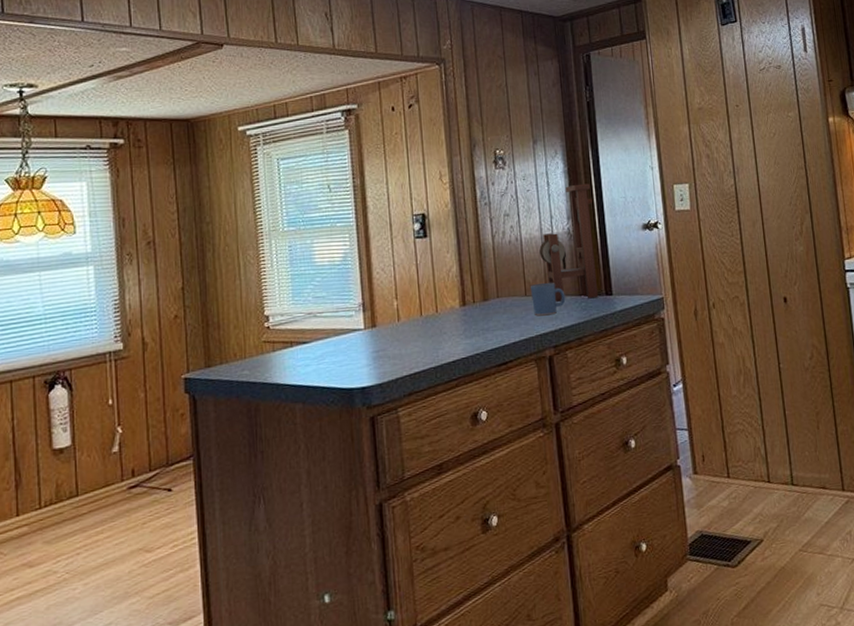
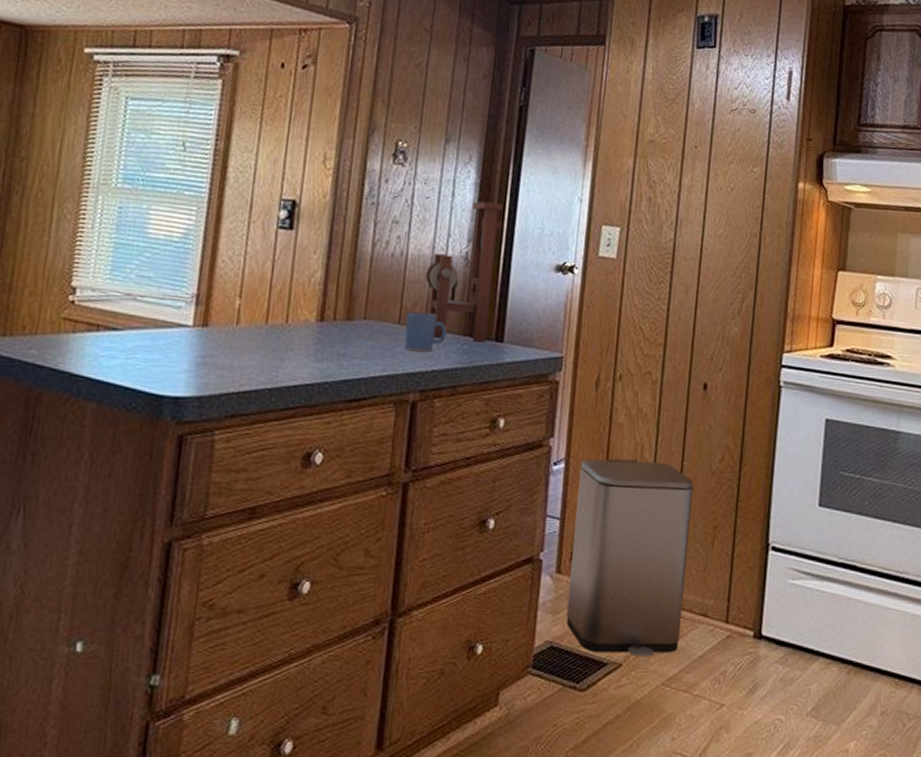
pedal bin: none [695,368,807,534] -> present [566,458,694,658]

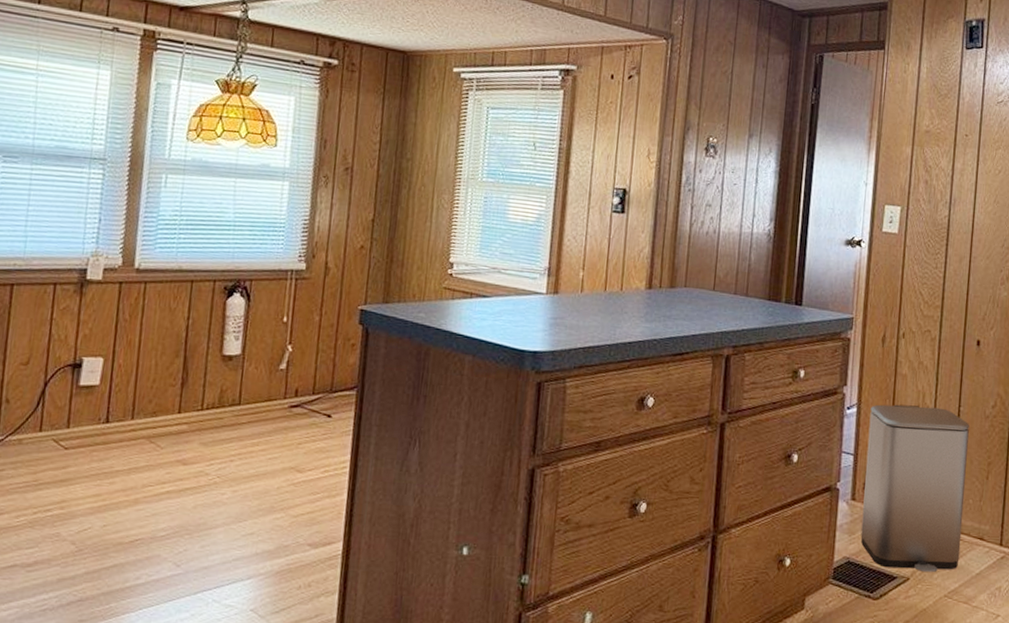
mug: present [404,311,447,353] -> none [719,280,754,315]
paper towel holder: present [425,201,504,343] -> none [735,186,800,306]

